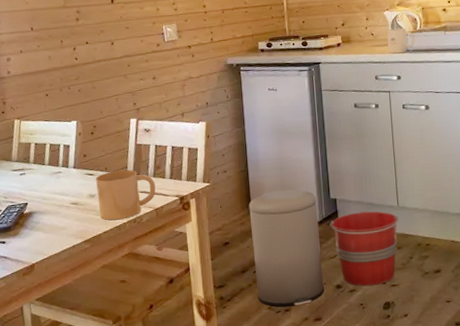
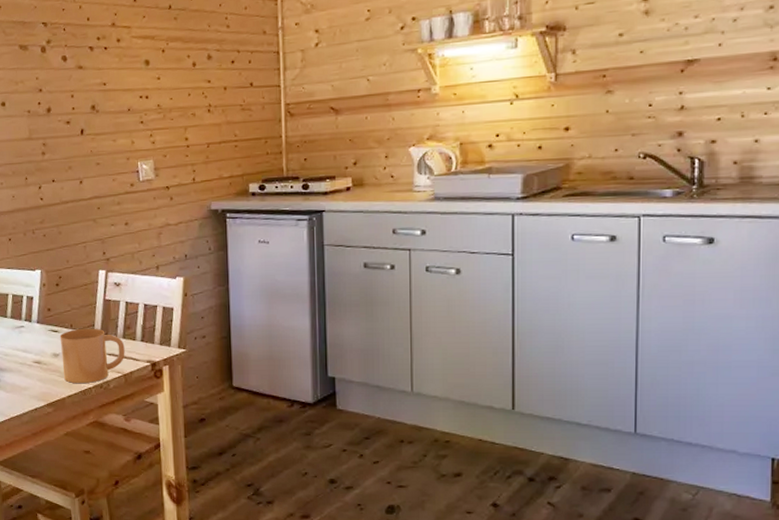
pedal bin: present [249,189,324,307] -> none [230,362,315,500]
bucket: present [330,211,399,286] -> none [325,395,413,485]
mug: present [386,28,415,54] -> none [411,169,447,202]

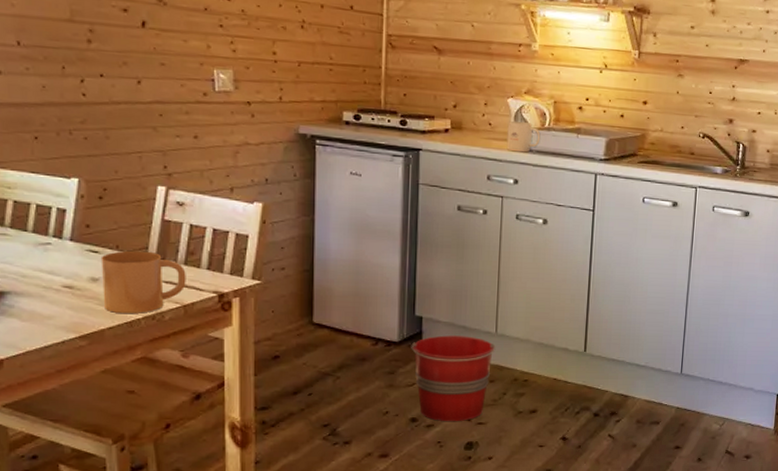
bucket: none [325,395,413,485] -> present [411,335,496,422]
mug: none [411,169,447,202] -> present [506,121,541,153]

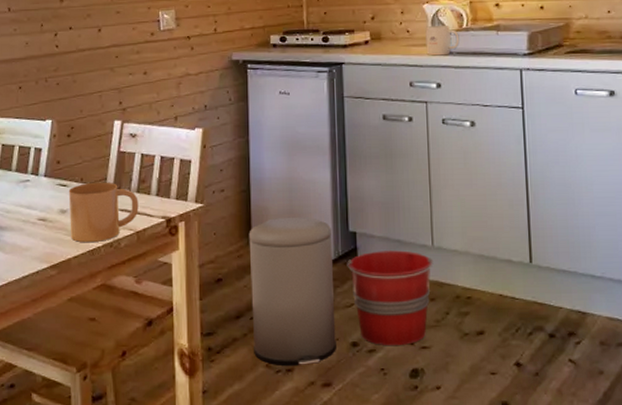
pedal bin: none [310,298,397,439] -> present [249,216,336,366]

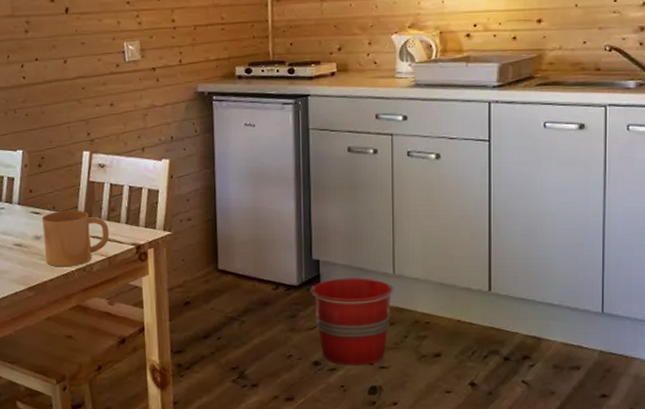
pedal bin: present [249,216,336,366] -> none [215,245,299,382]
mug: present [425,25,460,56] -> none [393,56,428,88]

